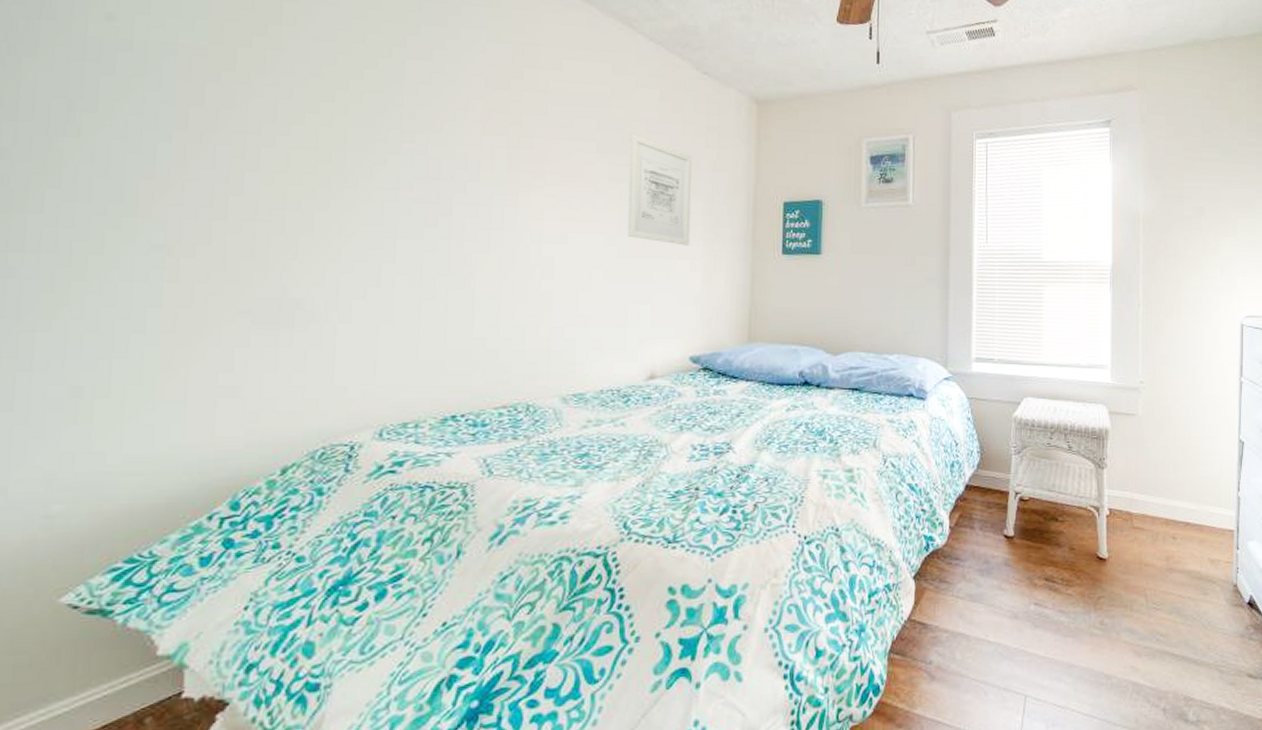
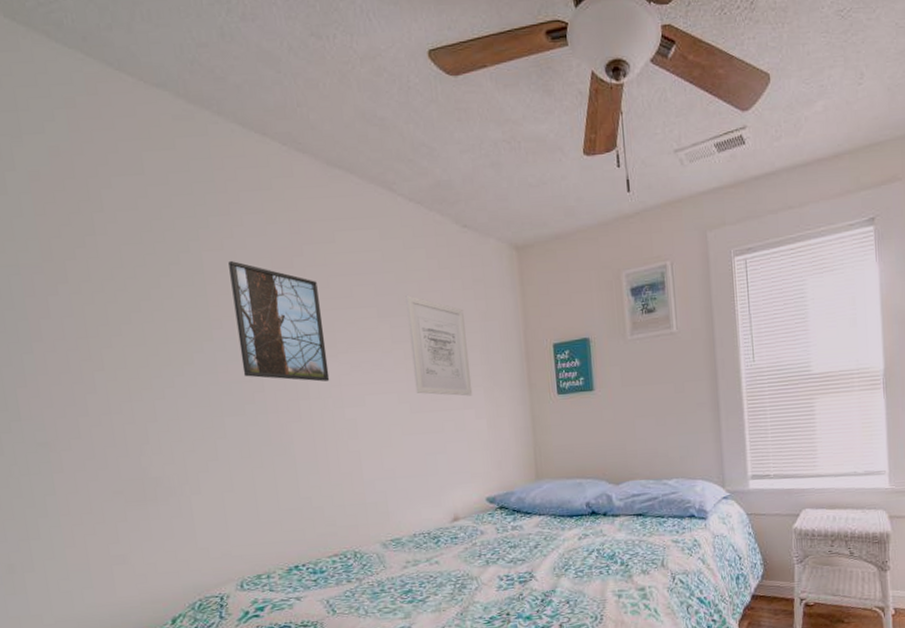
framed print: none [429,73,533,213] -> present [228,261,330,382]

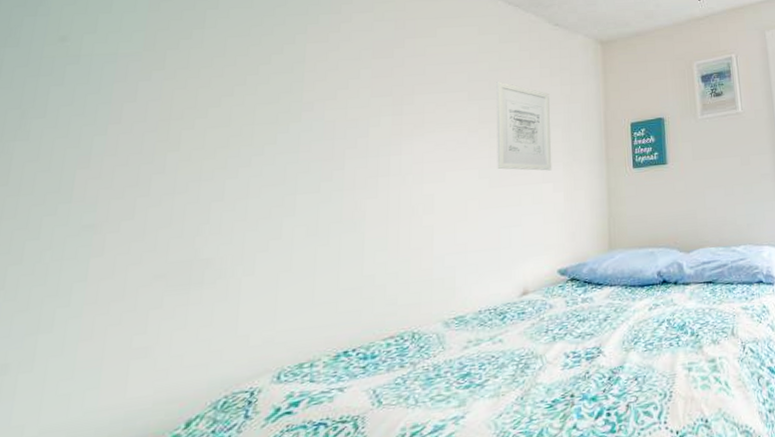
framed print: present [228,261,330,382] -> none [325,52,414,159]

